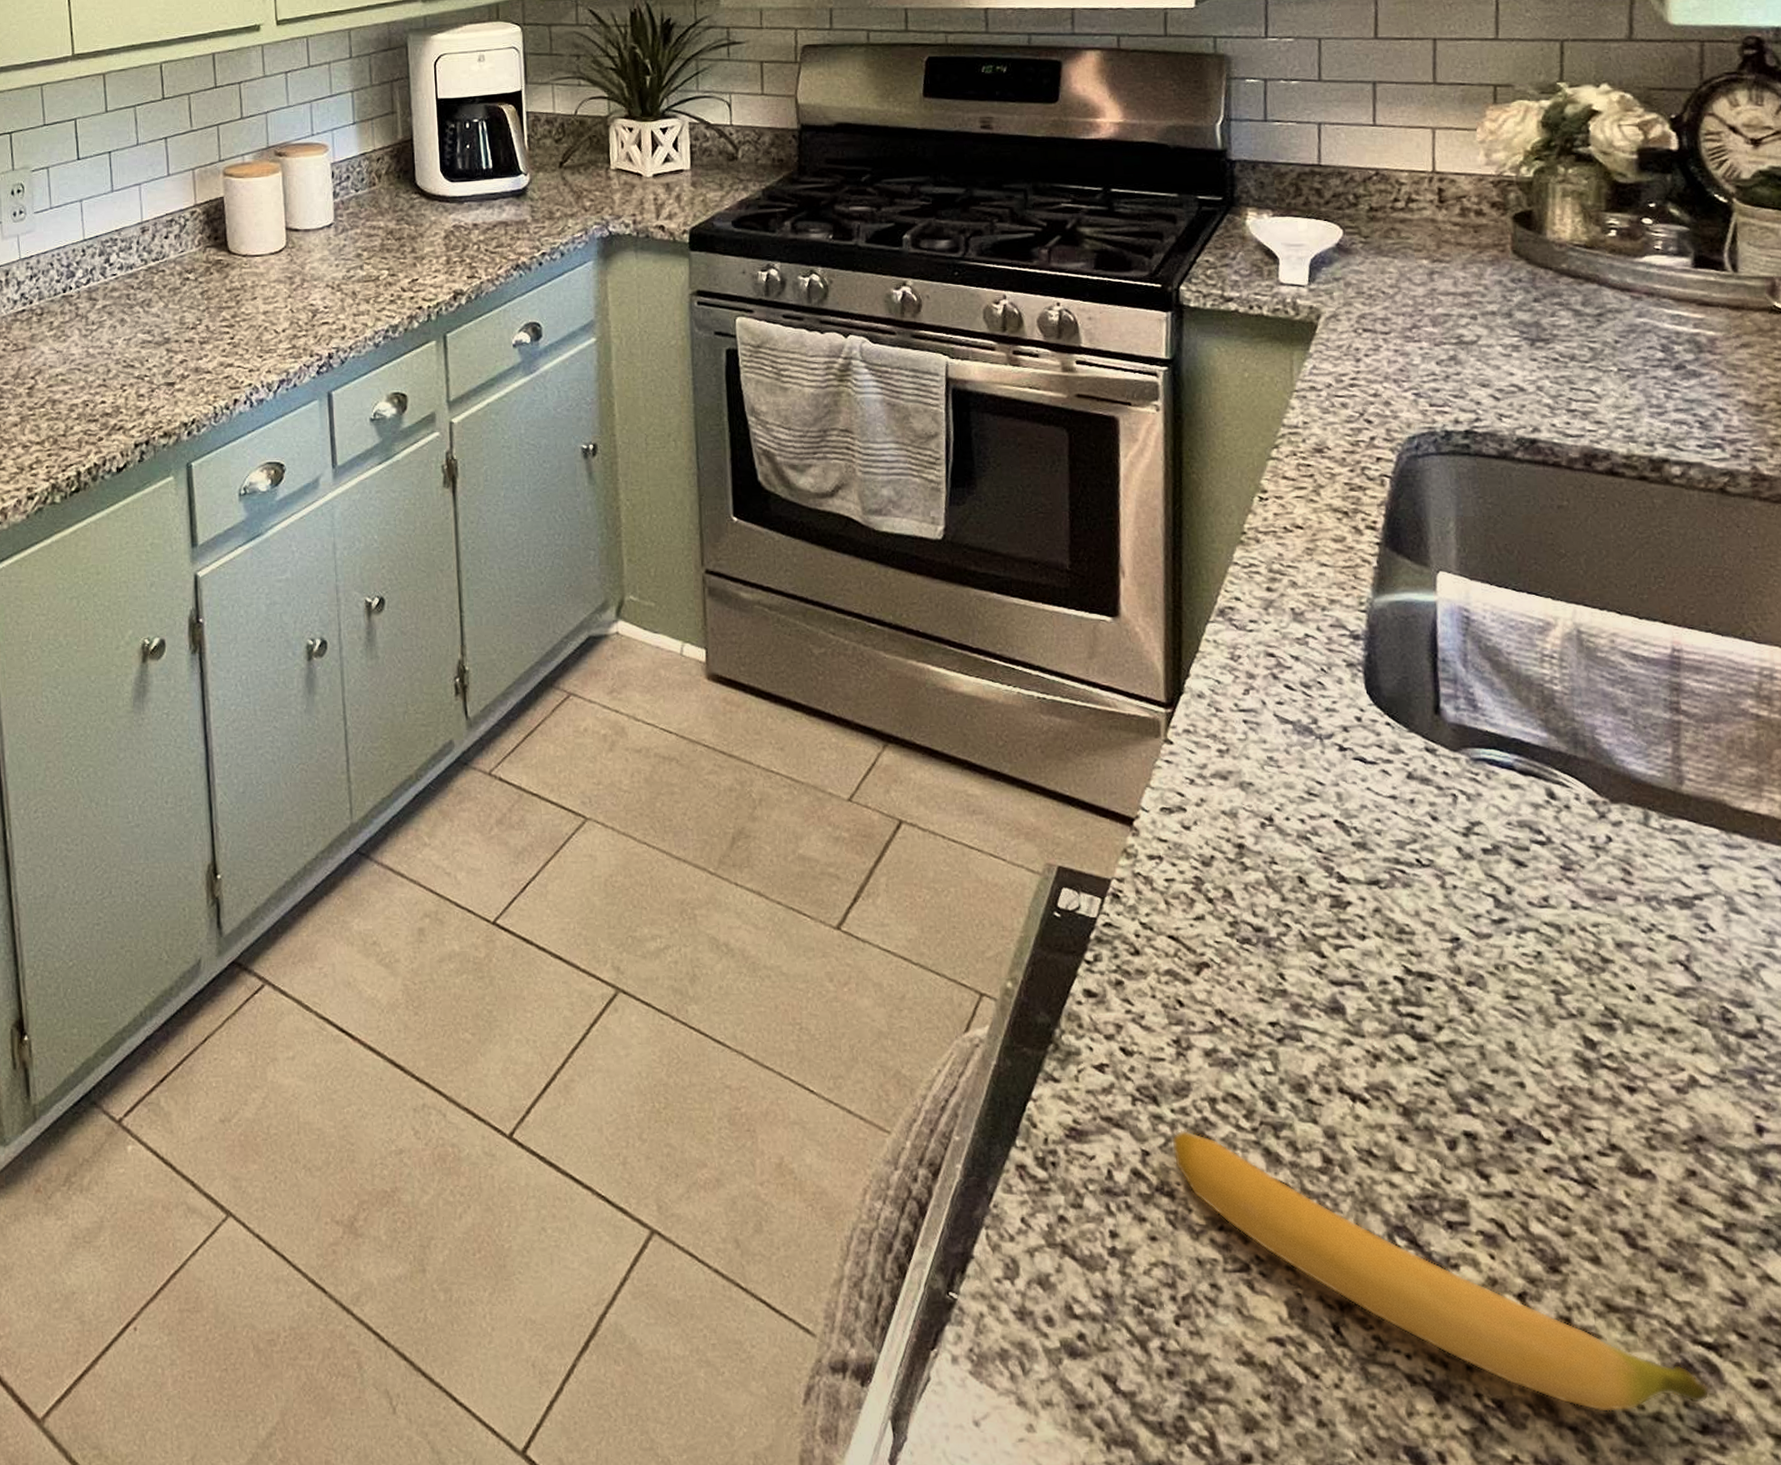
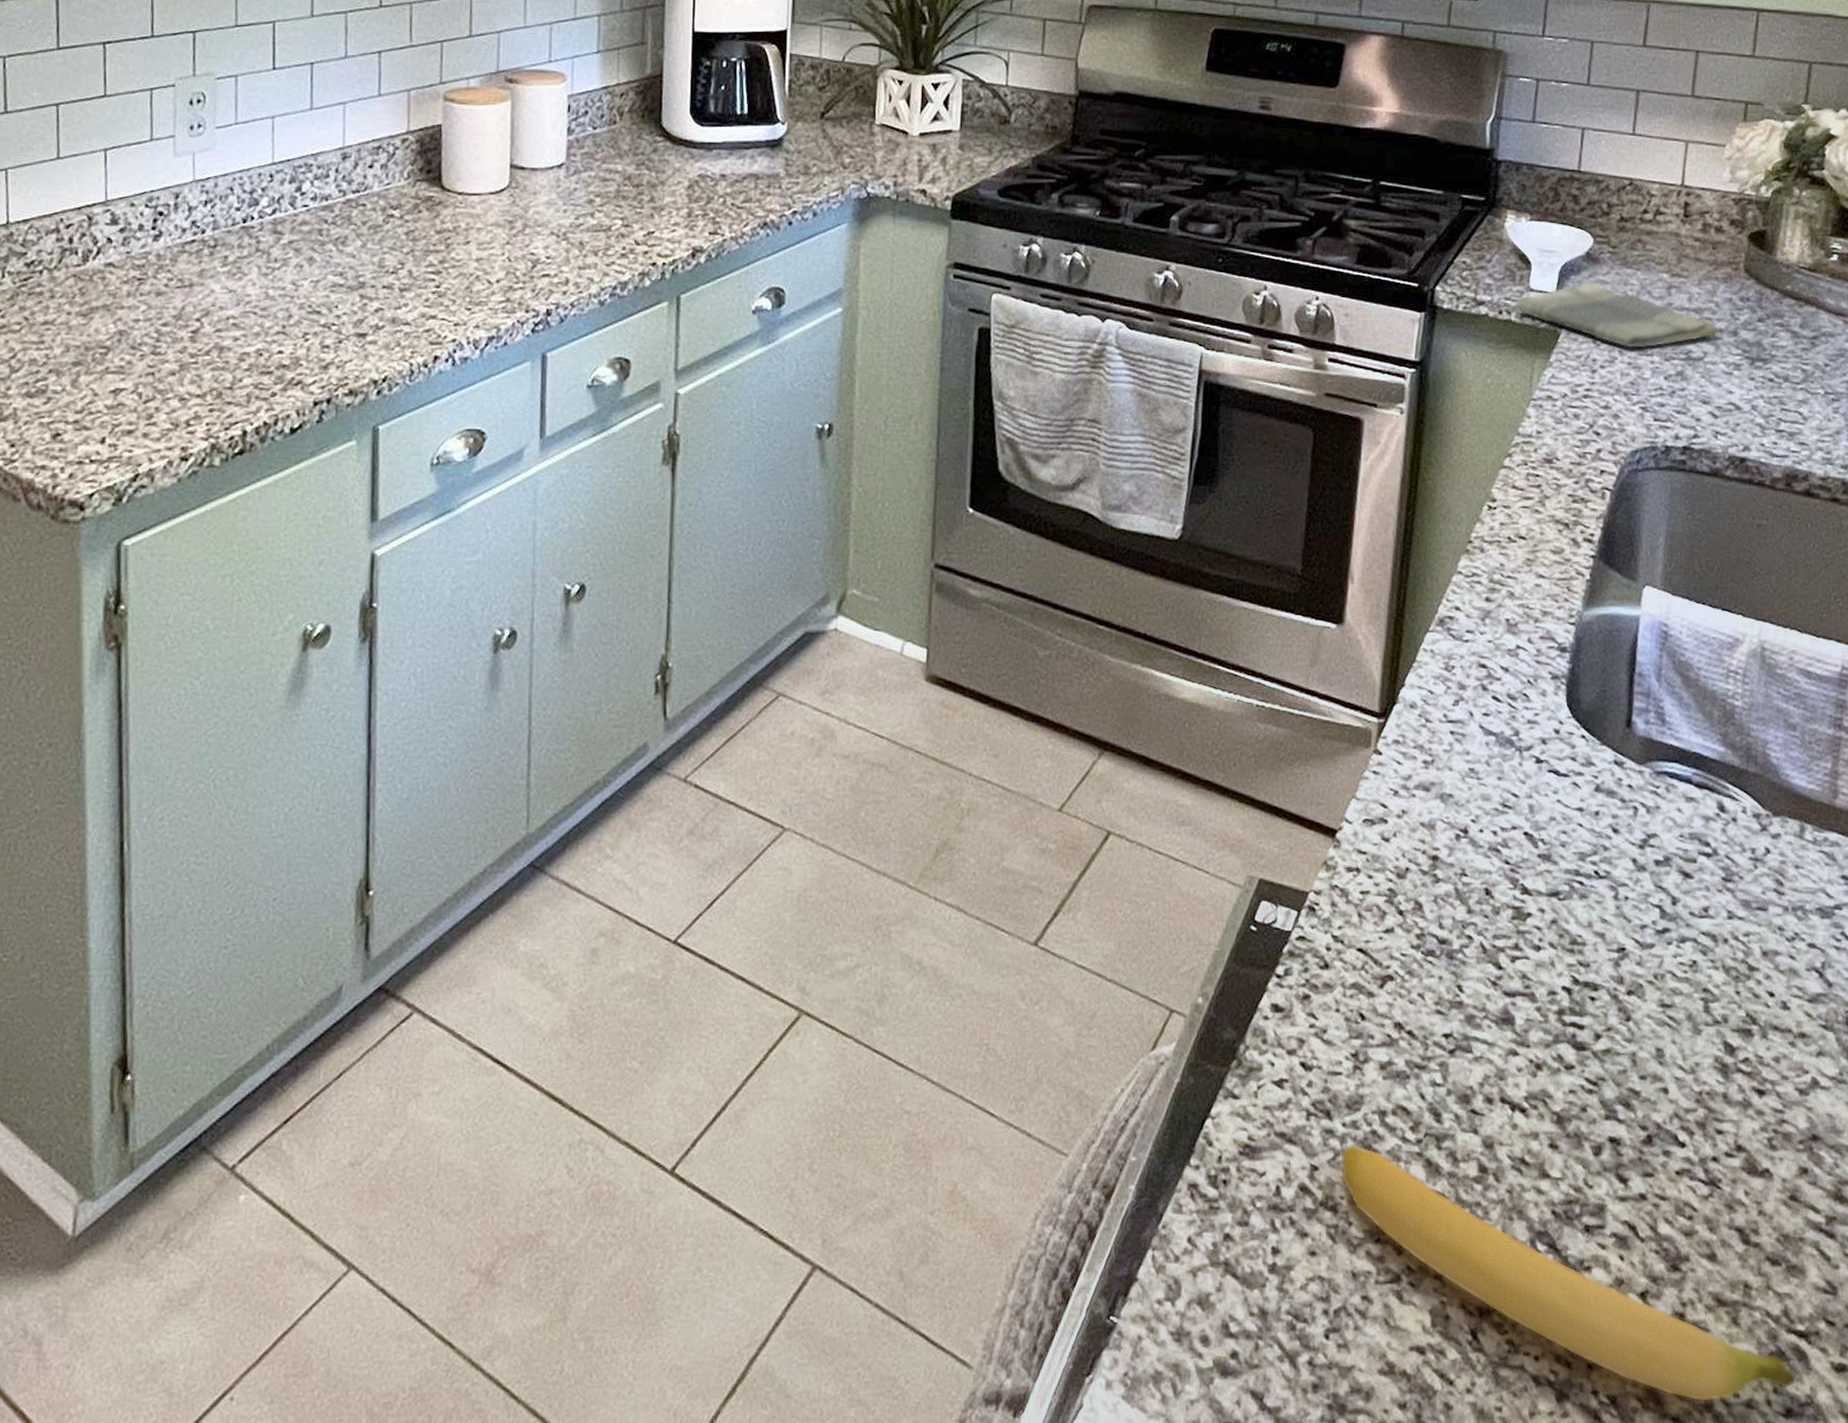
dish towel: none [1264,271,1492,337] -> present [1514,280,1720,350]

